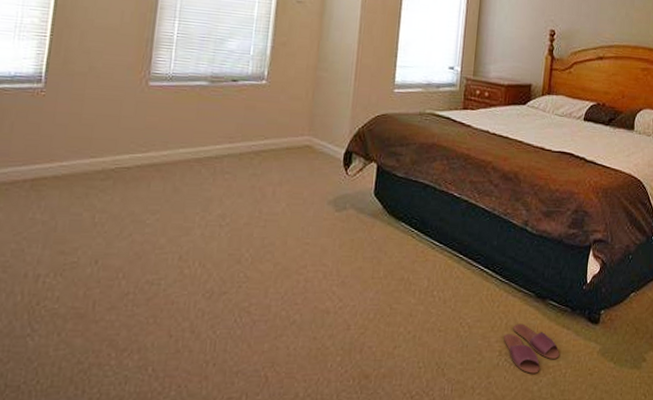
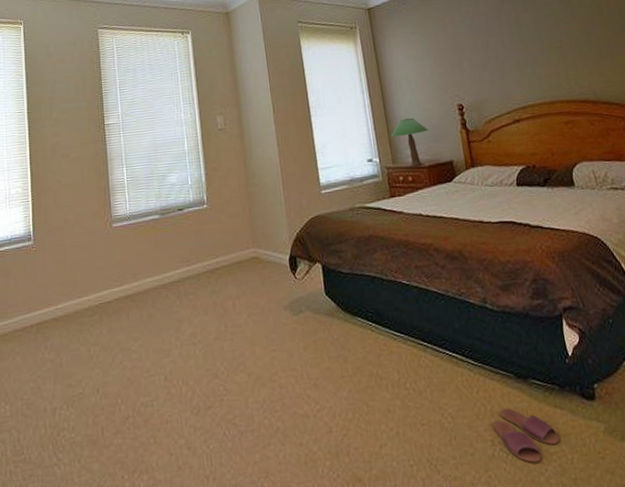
table lamp: none [479,32,516,84] -> present [391,117,428,168]

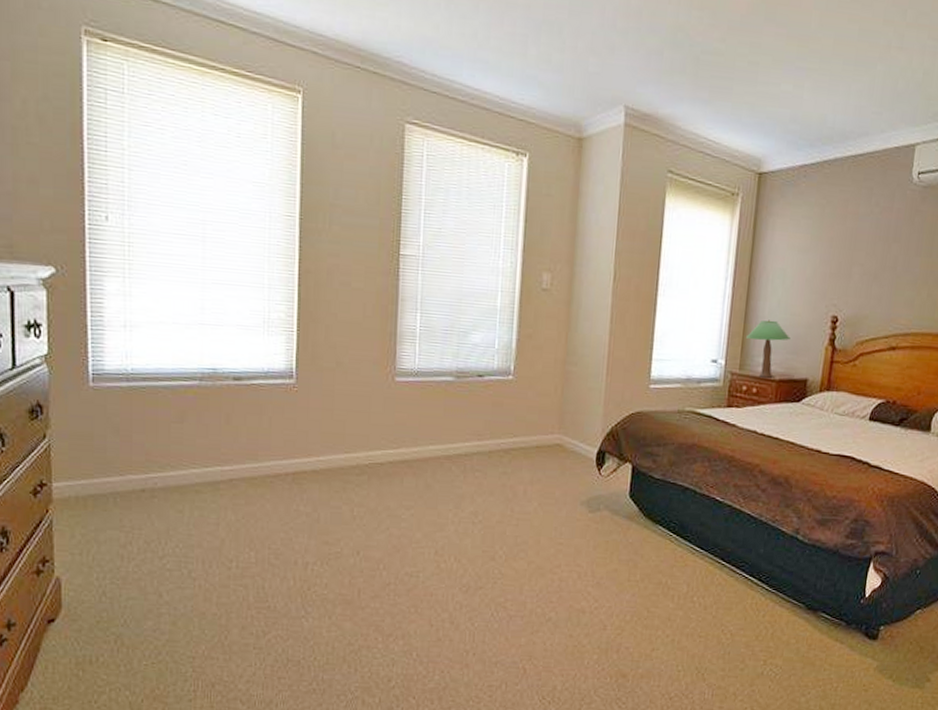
slippers: present [492,408,560,463] -> none [769,634,831,685]

